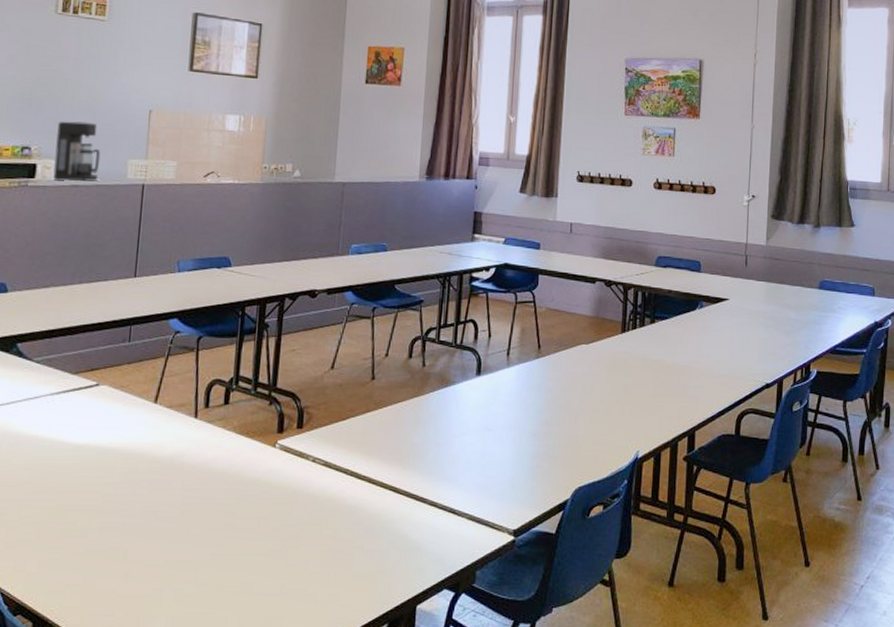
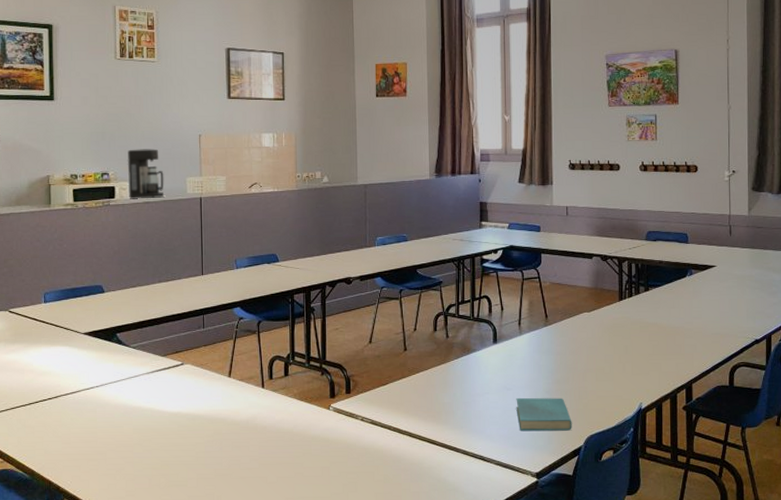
book: none [496,440,559,481] -> present [516,397,572,431]

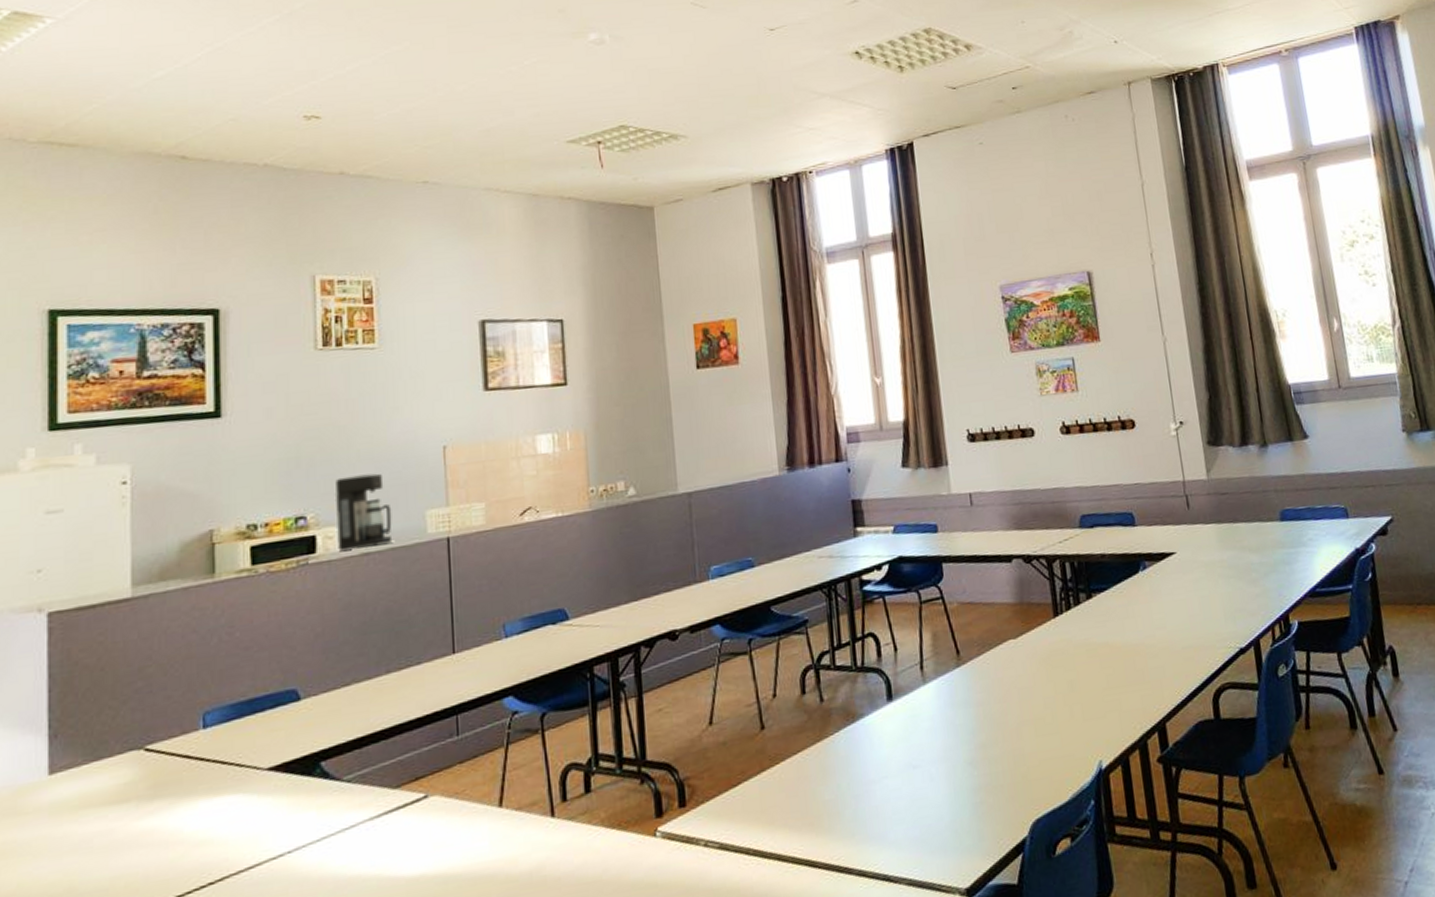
book: present [516,397,572,431] -> none [927,769,1010,827]

